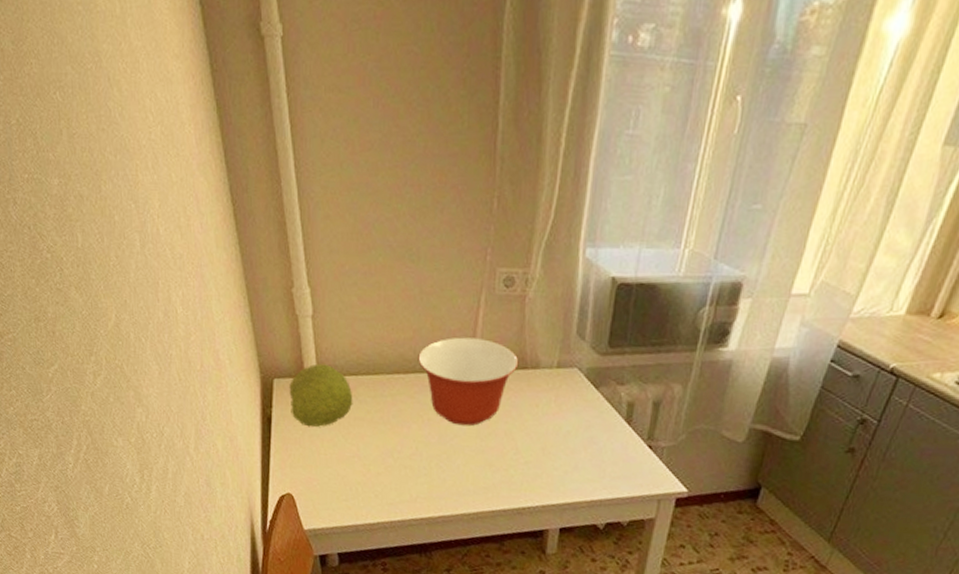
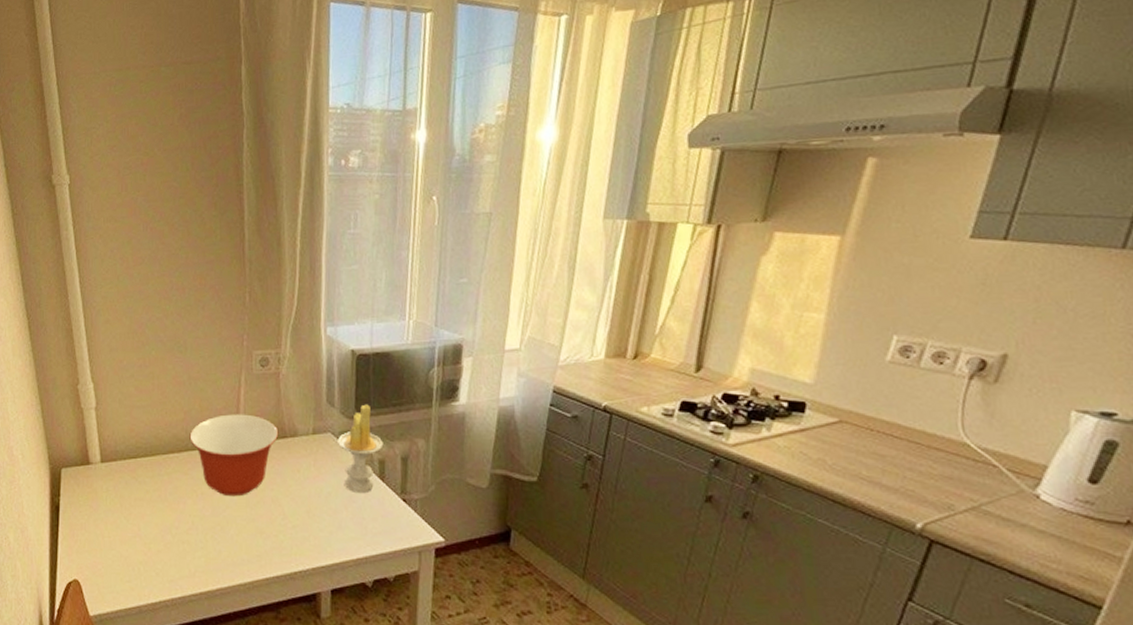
fruit: present [289,363,353,427] -> none [76,450,133,512]
candle: none [584,340,636,435] -> present [338,404,384,492]

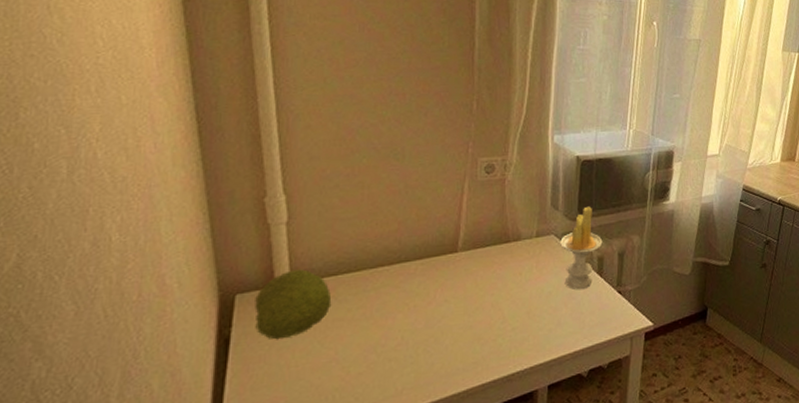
fruit: none [76,450,133,512] -> present [255,269,332,340]
mixing bowl: present [189,414,279,497] -> none [403,221,502,306]

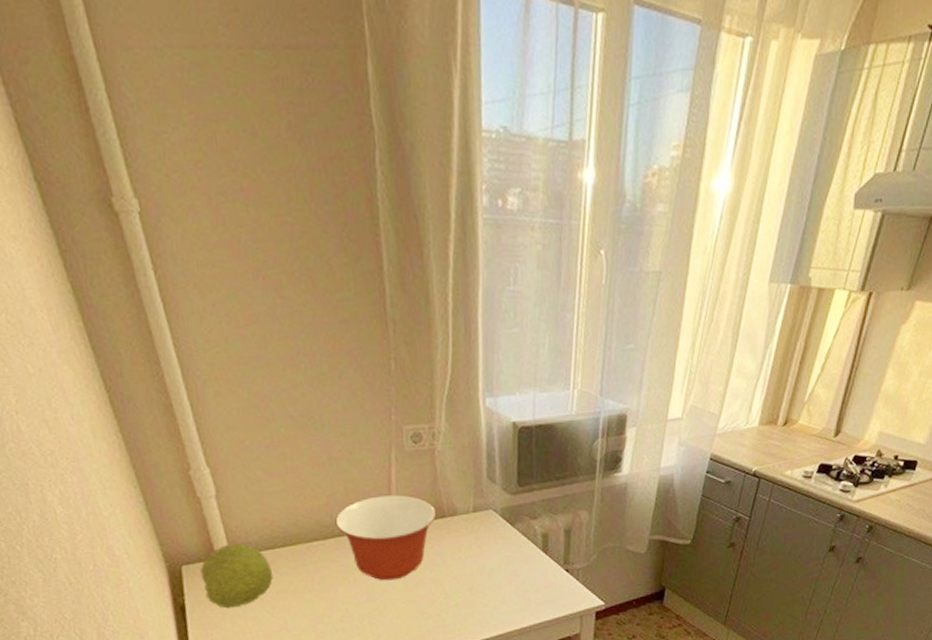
mixing bowl: none [403,221,502,306] -> present [335,495,437,581]
candle: present [560,206,603,289] -> none [500,479,547,567]

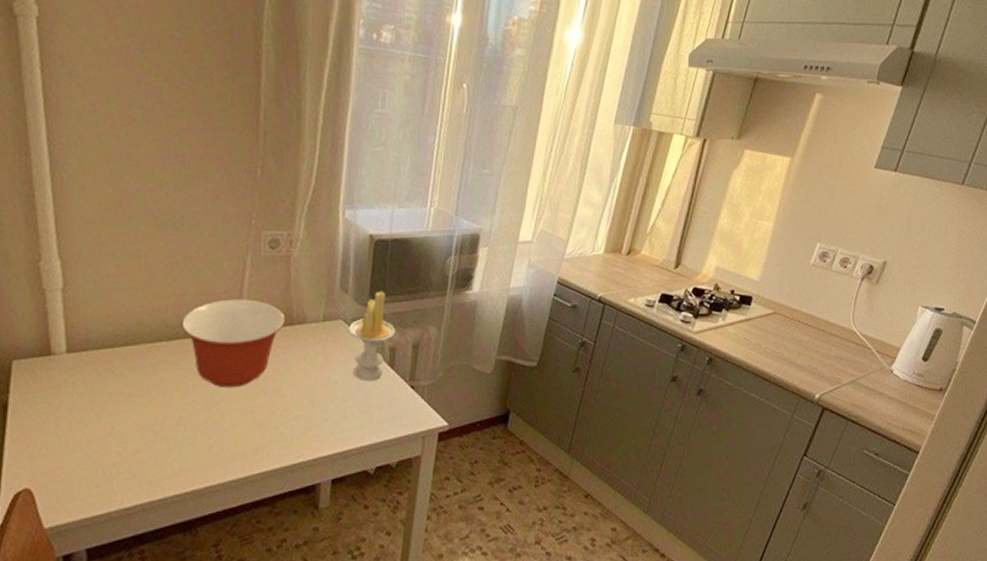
fruit: present [200,542,274,609] -> none [31,339,109,410]
candle: none [500,479,547,567] -> present [349,291,396,380]

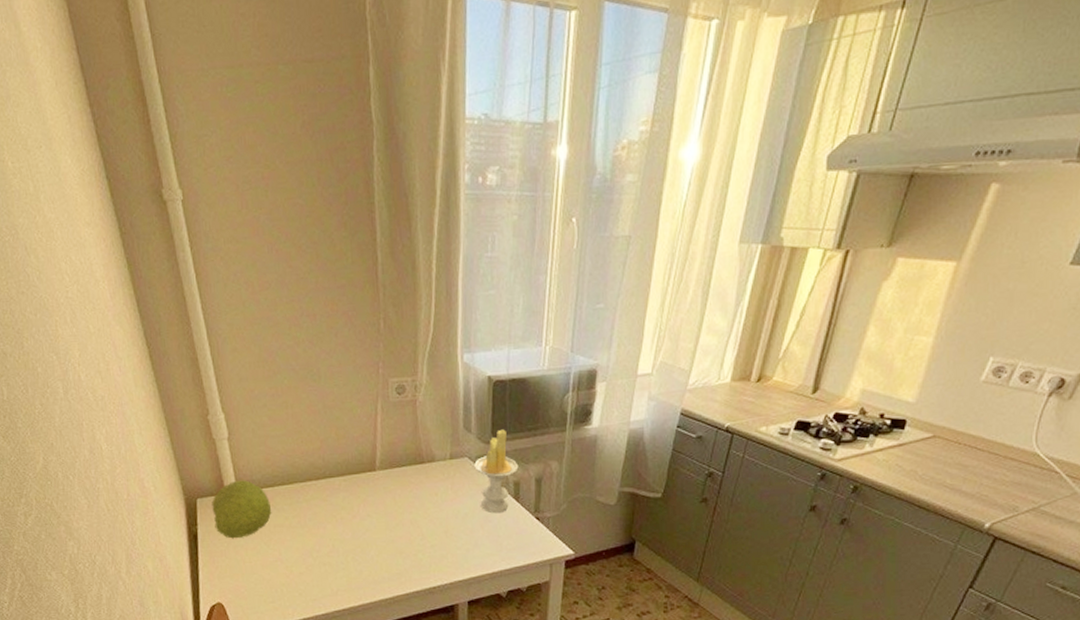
fruit: none [31,339,109,410] -> present [212,480,272,539]
mixing bowl: present [181,299,286,388] -> none [327,441,417,521]

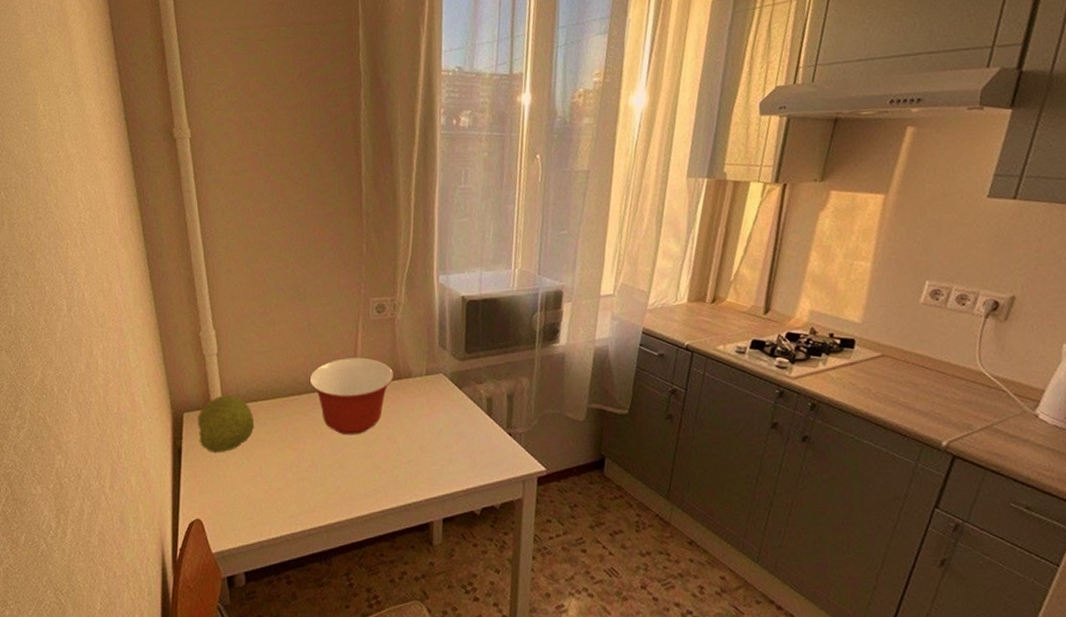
mixing bowl: none [327,441,417,521] -> present [309,357,394,435]
candle: present [474,429,519,513] -> none [449,346,491,428]

